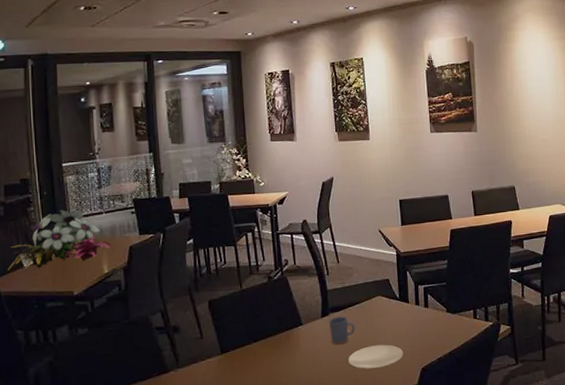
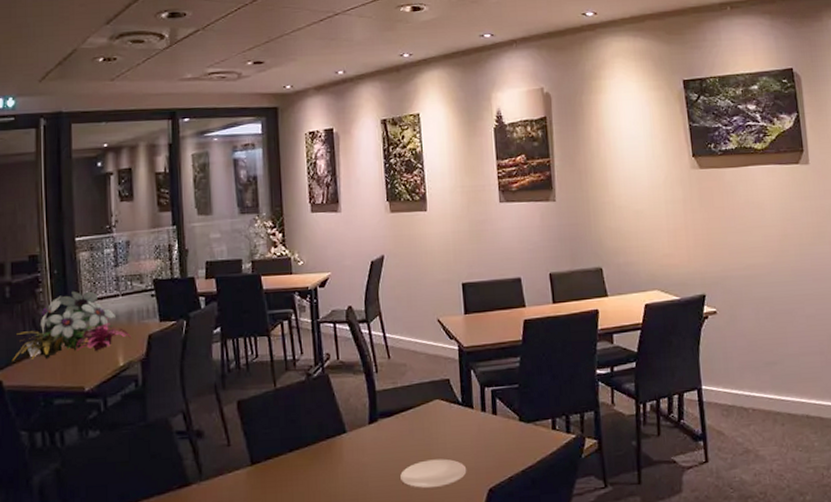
mug: present [329,316,356,345] -> none [378,423,409,458]

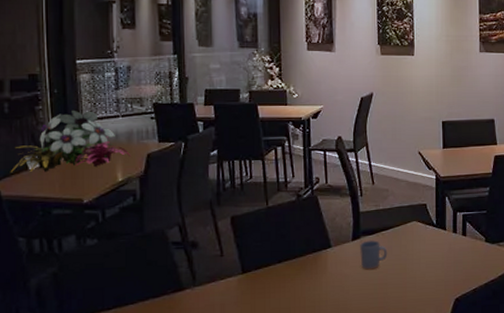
mug: none [378,423,409,458] -> present [360,240,388,270]
plate: present [400,458,467,489] -> none [378,272,437,297]

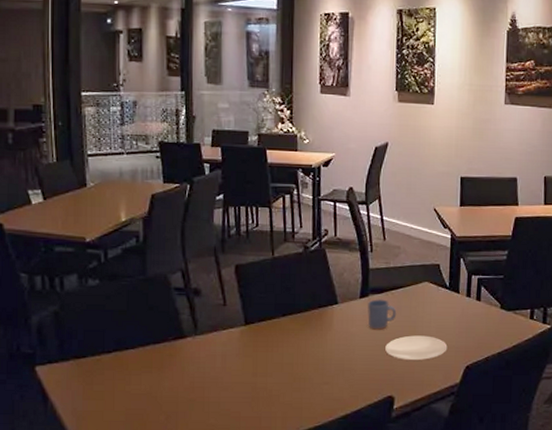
flower arrangement: present [11,110,131,172] -> none [14,144,135,207]
plate: none [378,272,437,297] -> present [385,335,448,361]

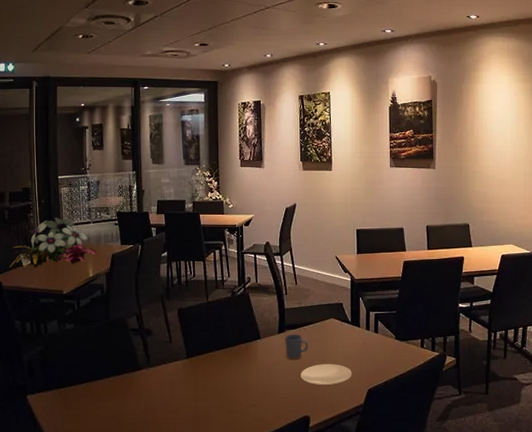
flower arrangement: none [14,144,135,207] -> present [10,217,100,267]

